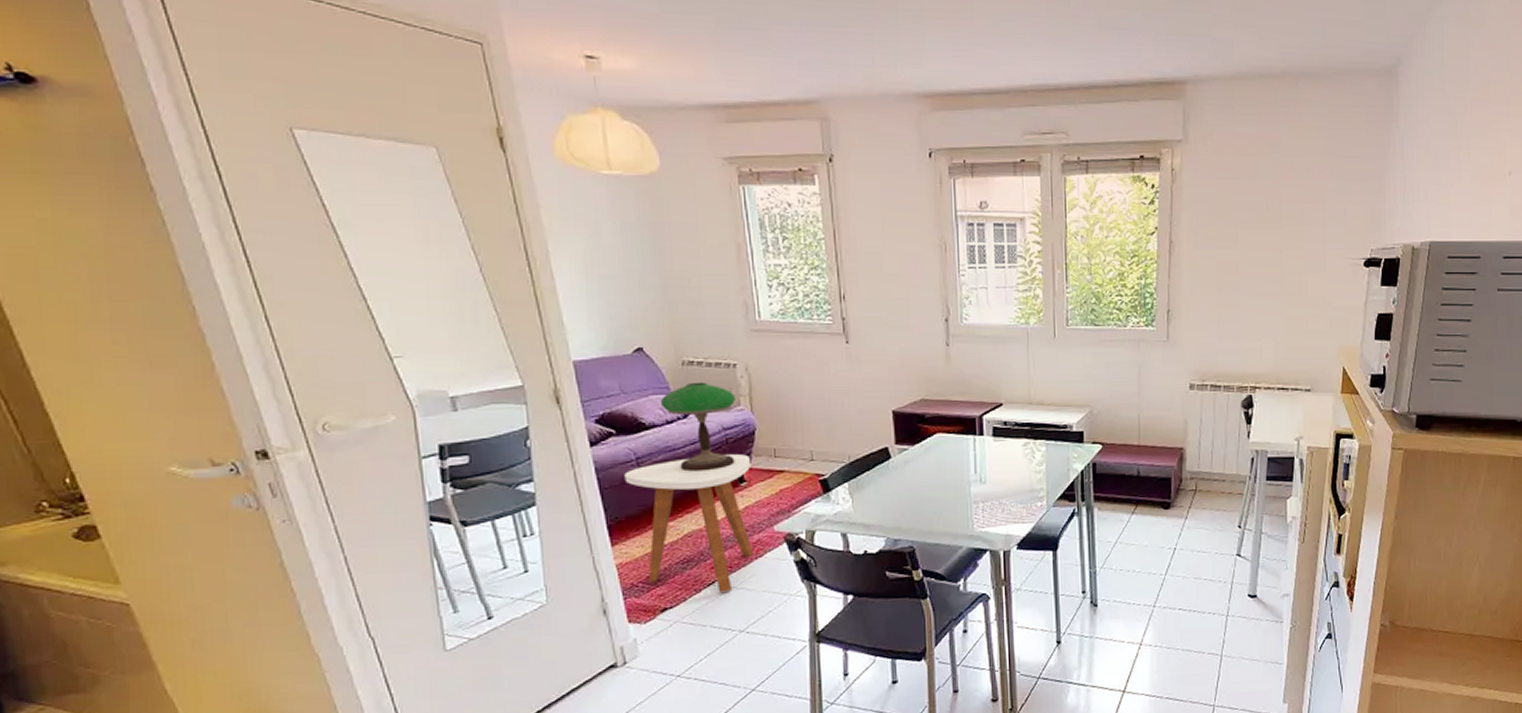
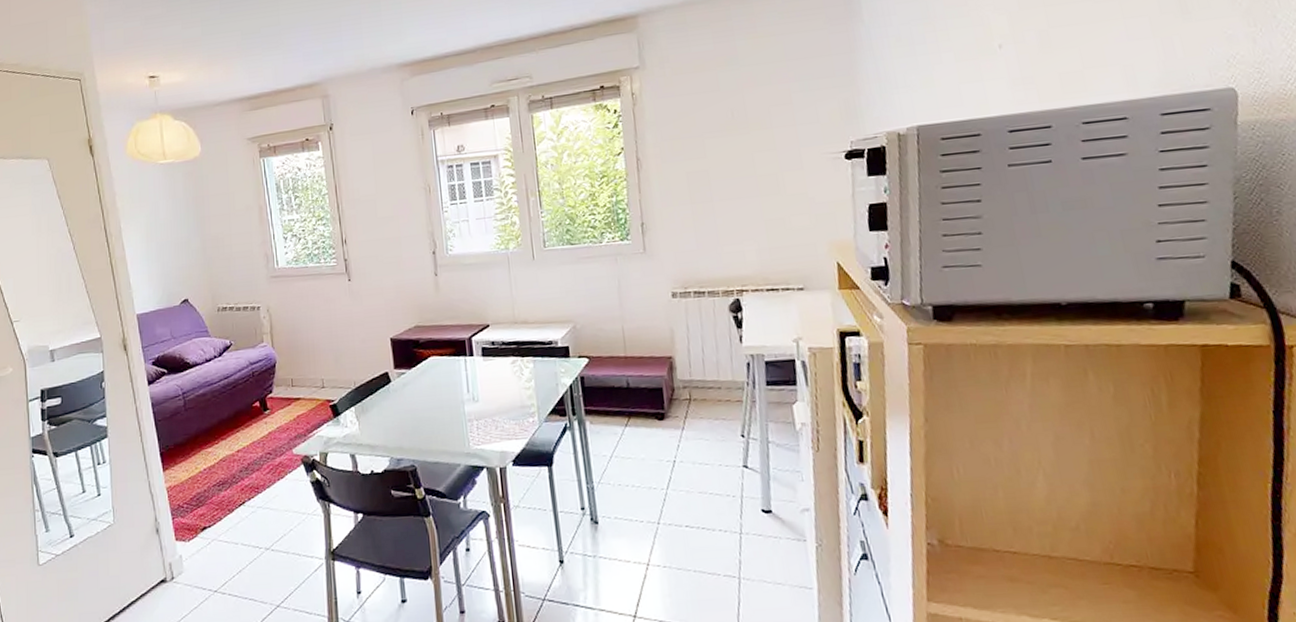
side table: present [624,454,754,594] -> none [173,385,277,513]
table lamp: present [660,382,735,472] -> none [201,324,260,403]

